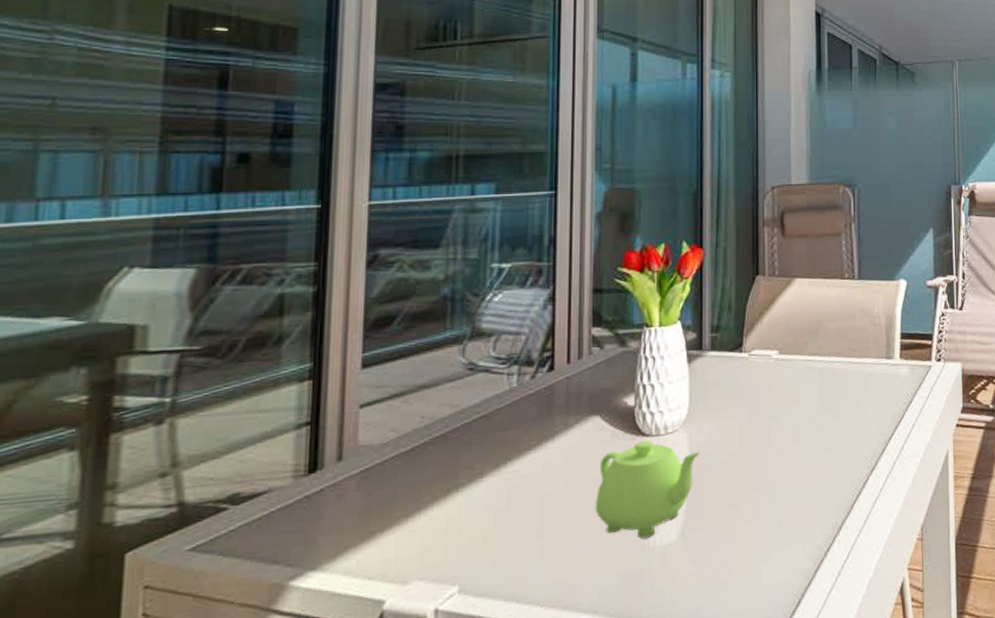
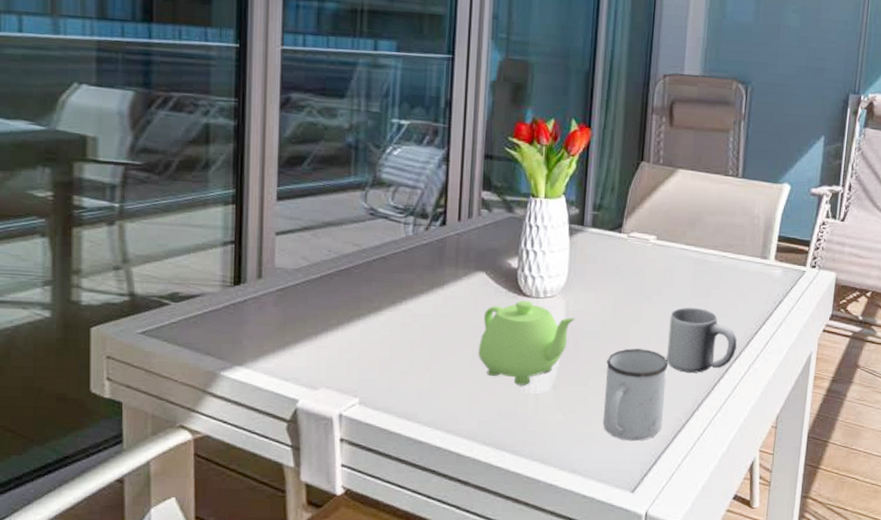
mug: none [737,474,804,583] -> present [602,348,669,441]
mug: none [800,420,872,494] -> present [667,307,737,373]

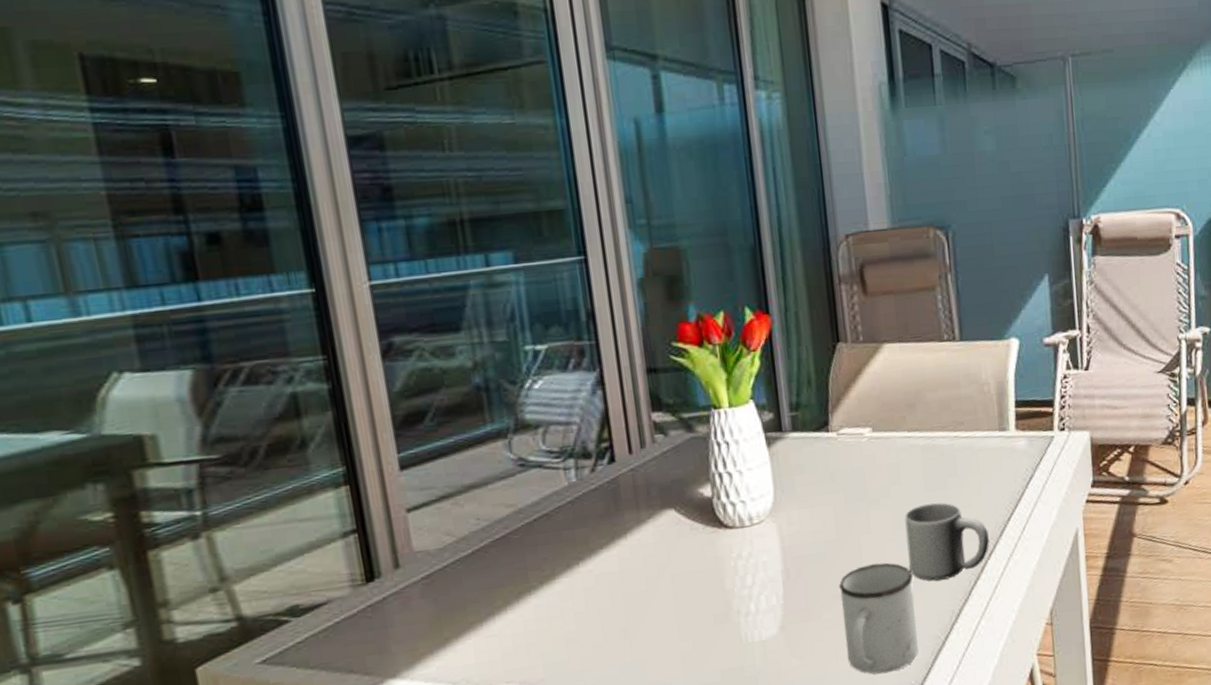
teapot: present [478,300,575,385] -> none [681,532,793,635]

